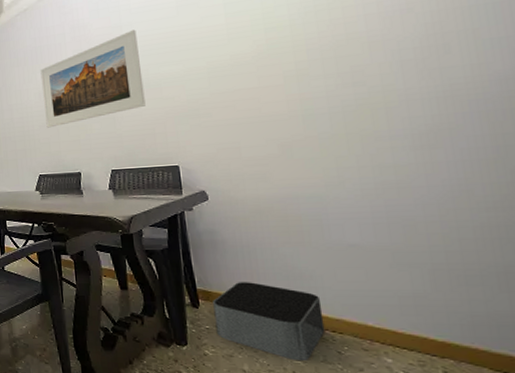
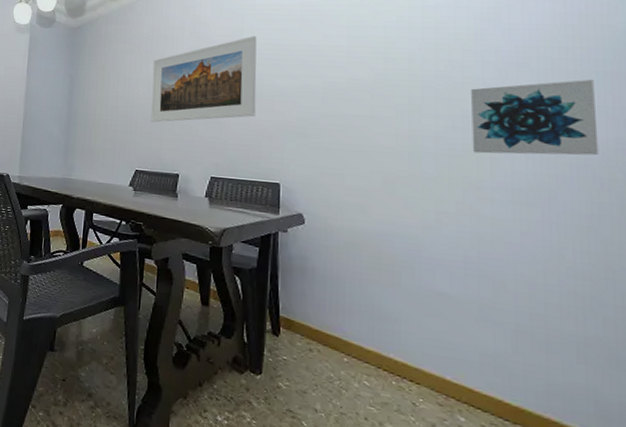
storage bin: present [213,282,325,362] -> none [293,314,403,409]
wall art: none [357,12,498,106] -> present [471,79,599,156]

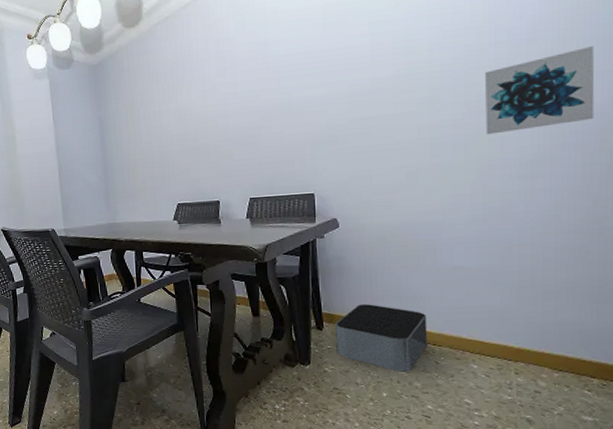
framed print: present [151,35,257,123] -> none [181,47,287,154]
storage bin: none [293,314,403,409] -> present [335,304,428,372]

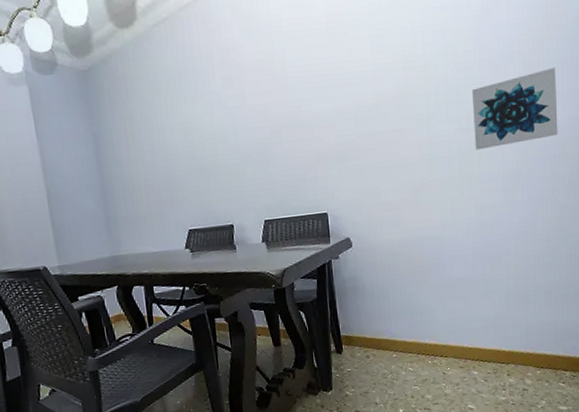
storage bin: present [335,304,428,372] -> none [354,322,436,387]

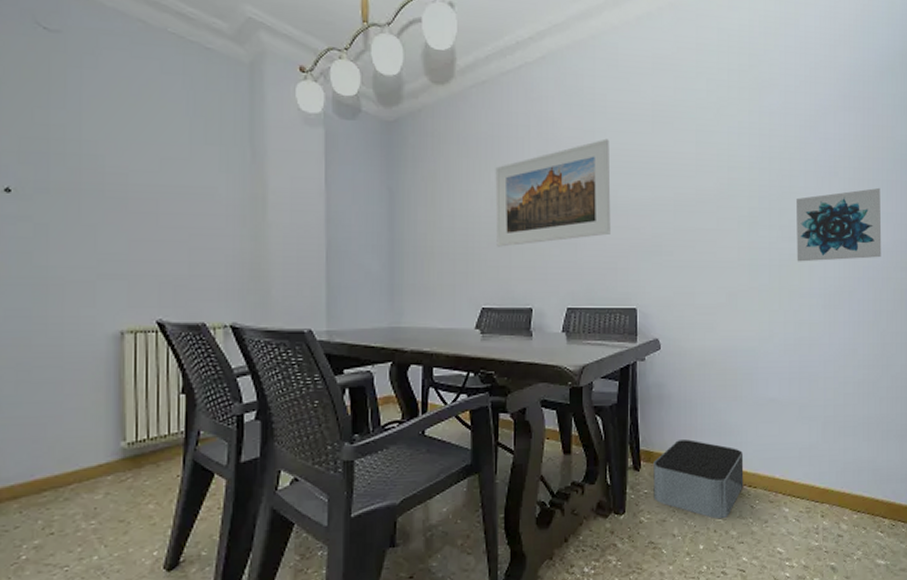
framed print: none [185,57,297,174] -> present [495,138,611,247]
storage bin: none [354,322,436,387] -> present [653,439,744,519]

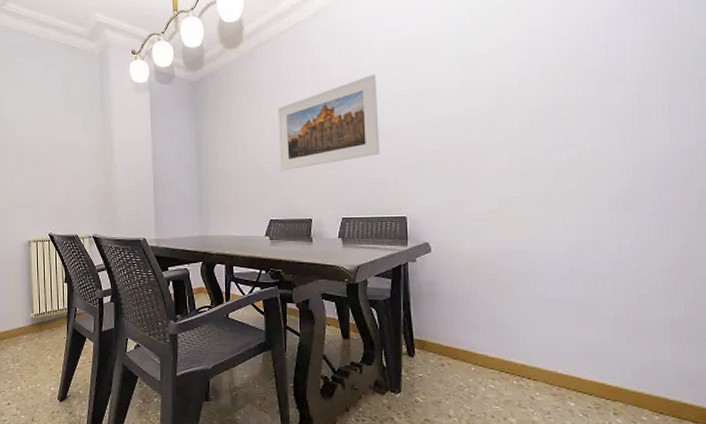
storage bin: present [653,439,744,519] -> none [427,332,522,406]
wall art: present [796,187,882,262] -> none [574,87,683,168]

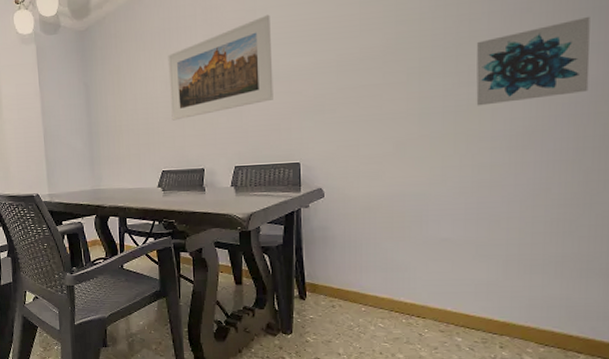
wall art: none [574,87,683,168] -> present [476,16,590,106]

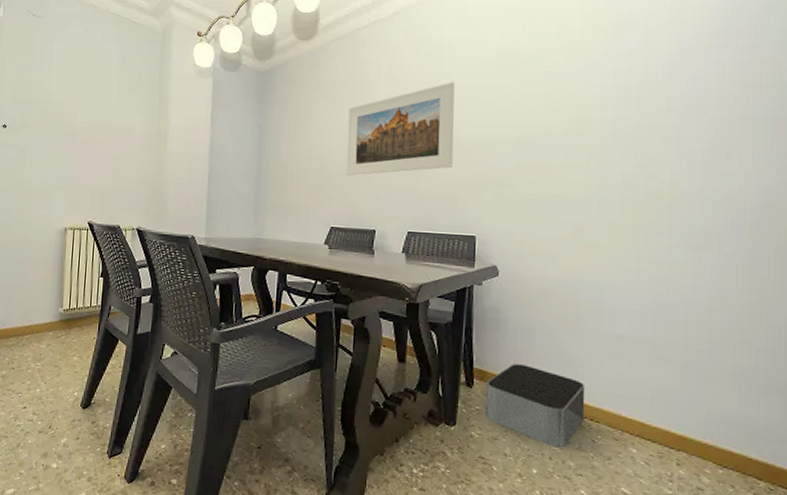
storage bin: none [318,275,412,344] -> present [485,364,586,448]
wall art: present [476,16,590,106] -> none [654,126,764,201]

